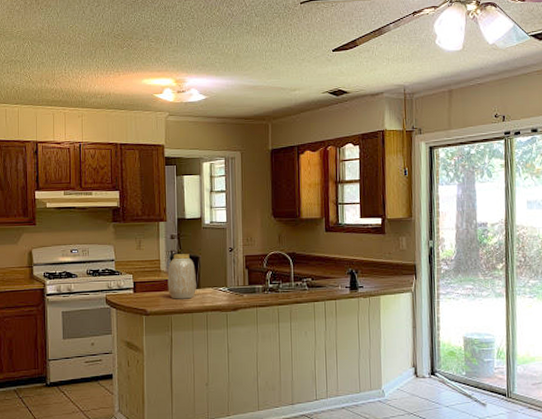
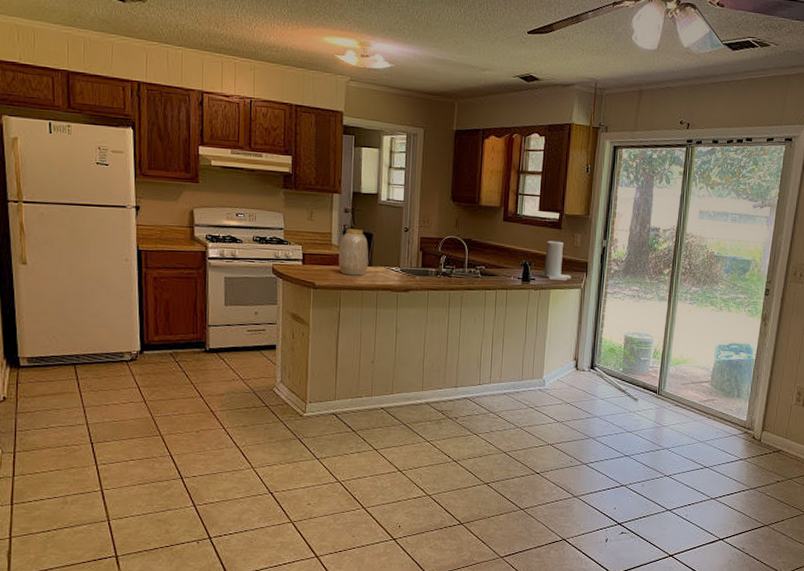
paper towel: none [368,246,401,286] -> present [540,240,572,281]

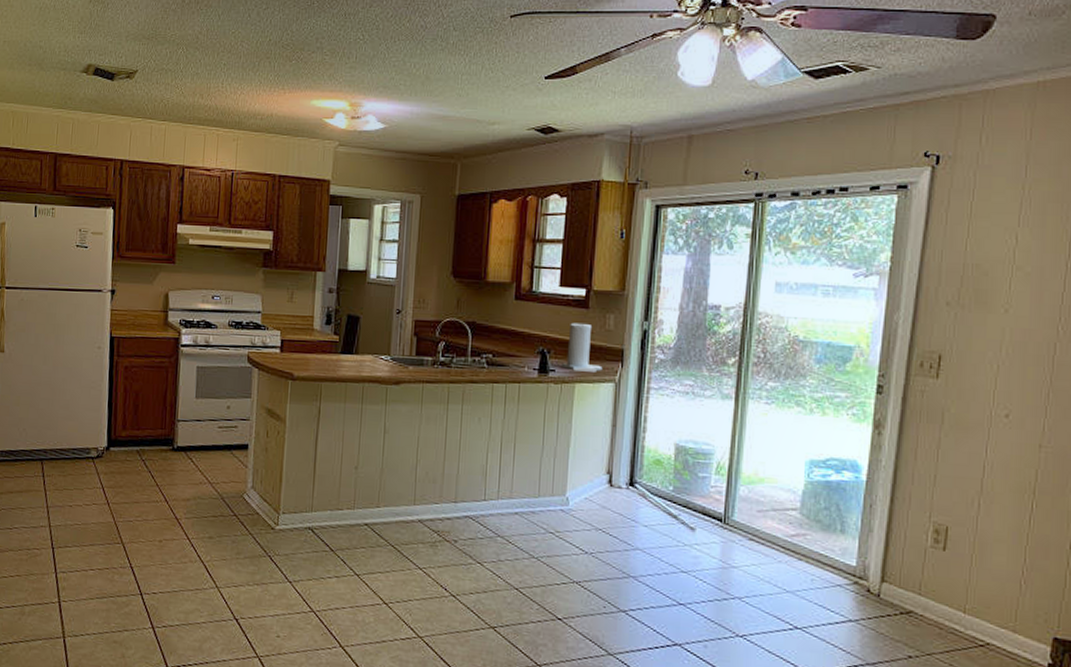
vase: present [338,229,369,276] -> none [320,311,355,366]

